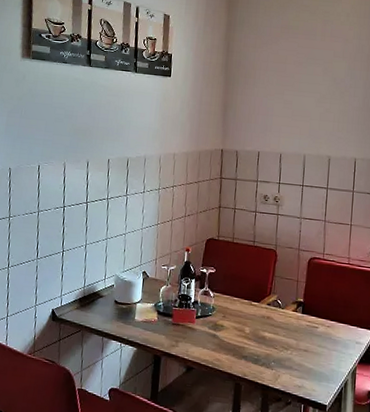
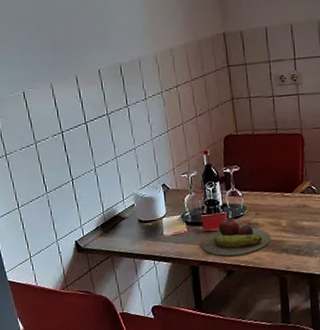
fruit: none [167,314,233,353] -> present [201,217,271,256]

